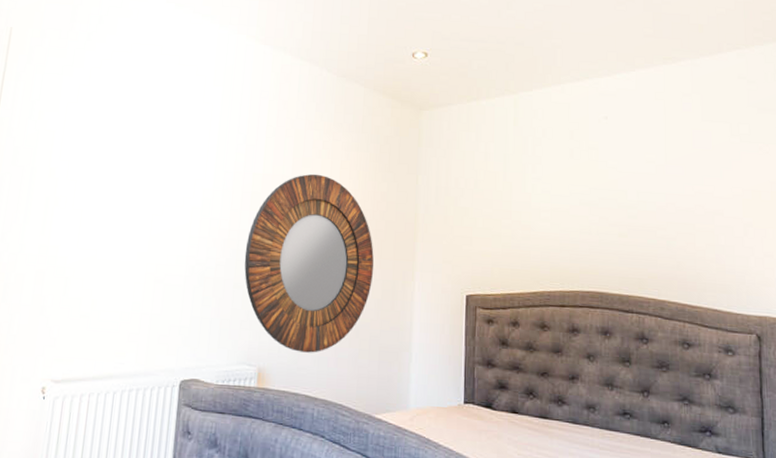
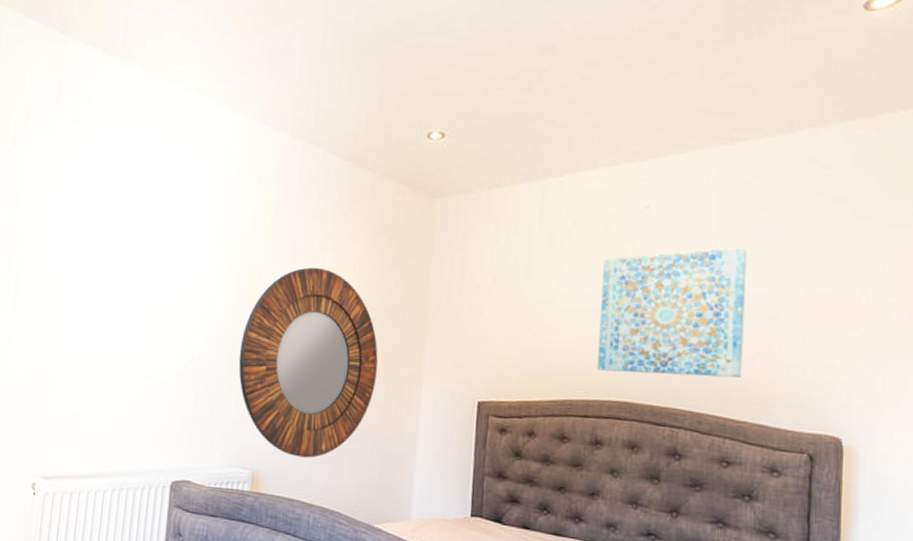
wall art: none [571,152,695,268] -> present [597,247,747,378]

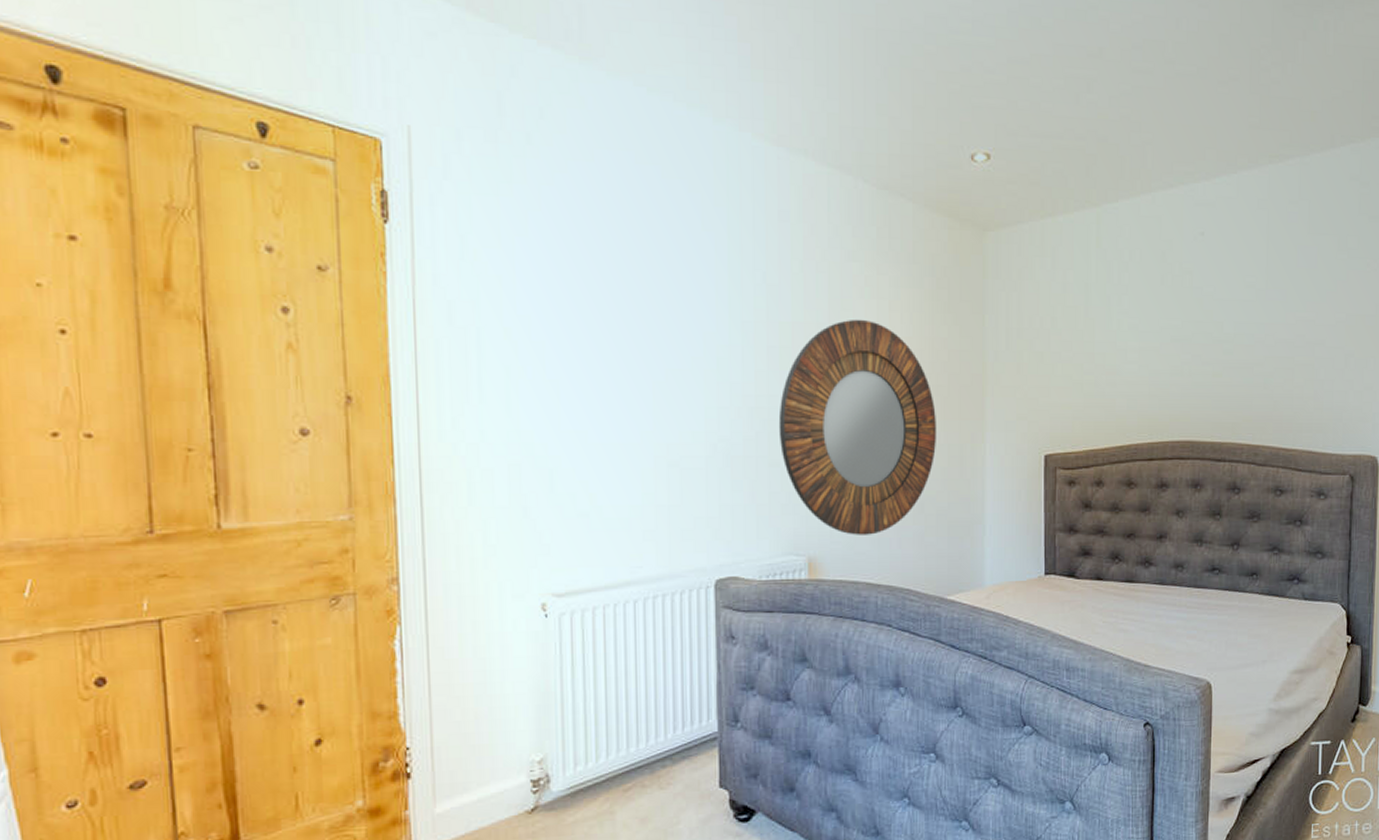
wall art: present [597,247,747,378] -> none [1160,273,1295,411]

